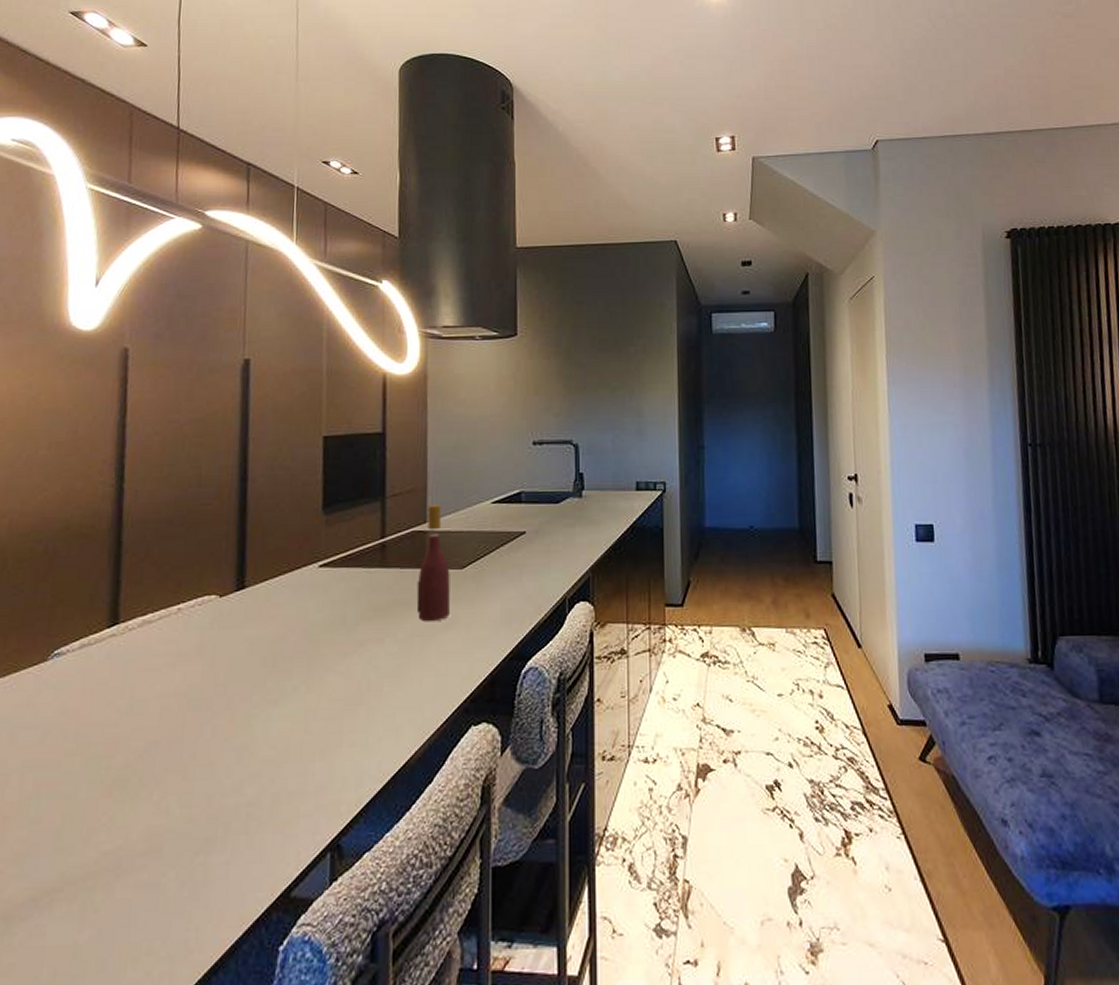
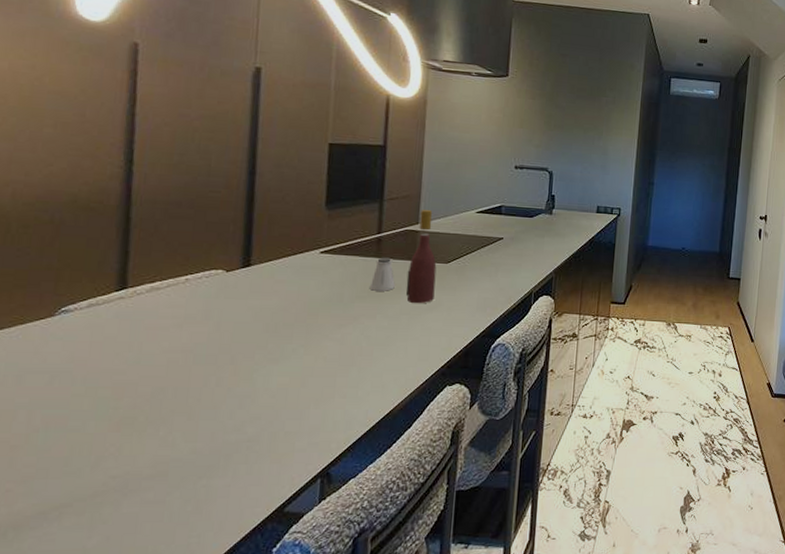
saltshaker: none [375,566,405,609] -> present [369,257,396,291]

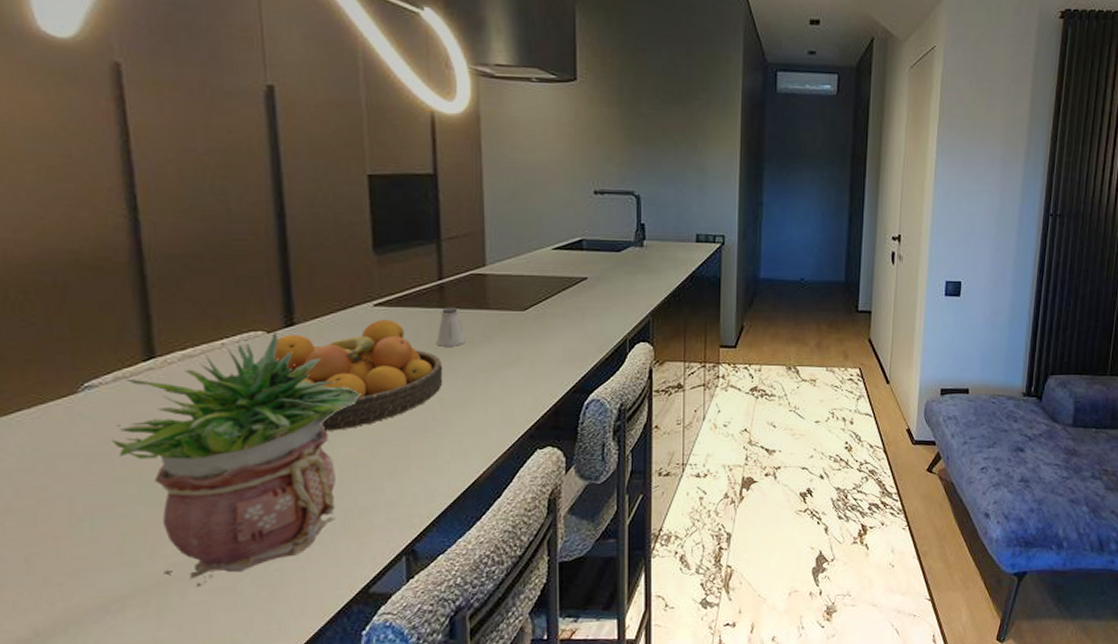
potted plant: none [76,272,300,499] -> present [111,333,361,587]
fruit bowl: none [228,265,373,361] -> present [273,320,443,431]
wine bottle: present [405,210,437,304] -> none [478,249,513,359]

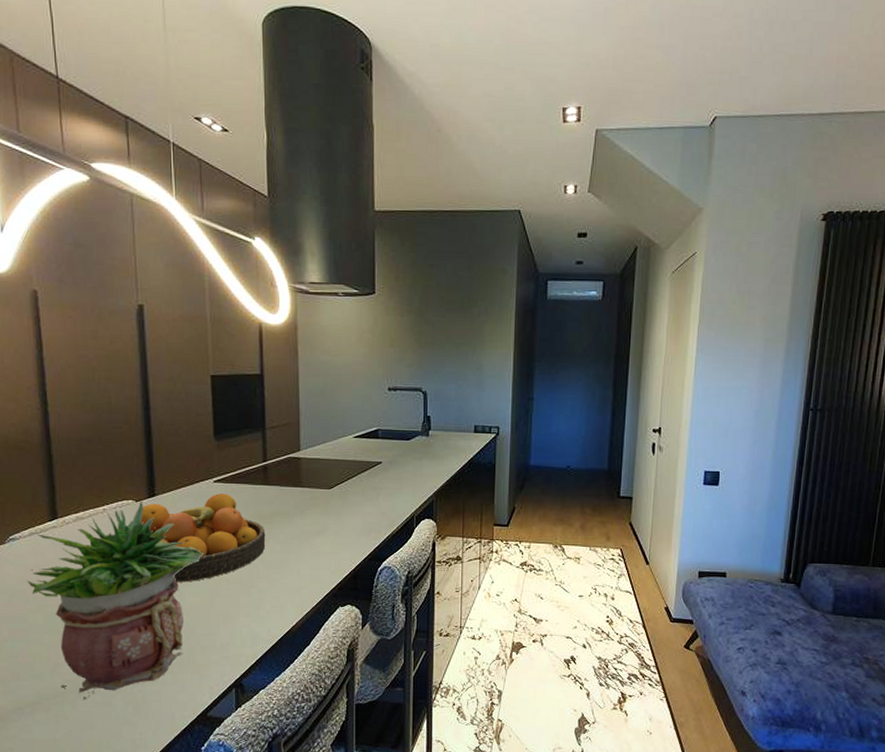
saltshaker: present [436,307,467,347] -> none [260,484,285,517]

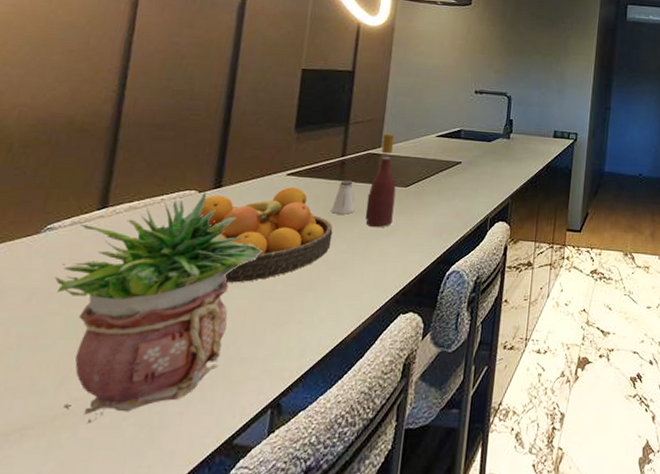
saltshaker: none [260,484,285,517] -> present [330,180,356,214]
wine bottle: none [294,437,320,529] -> present [365,133,396,228]

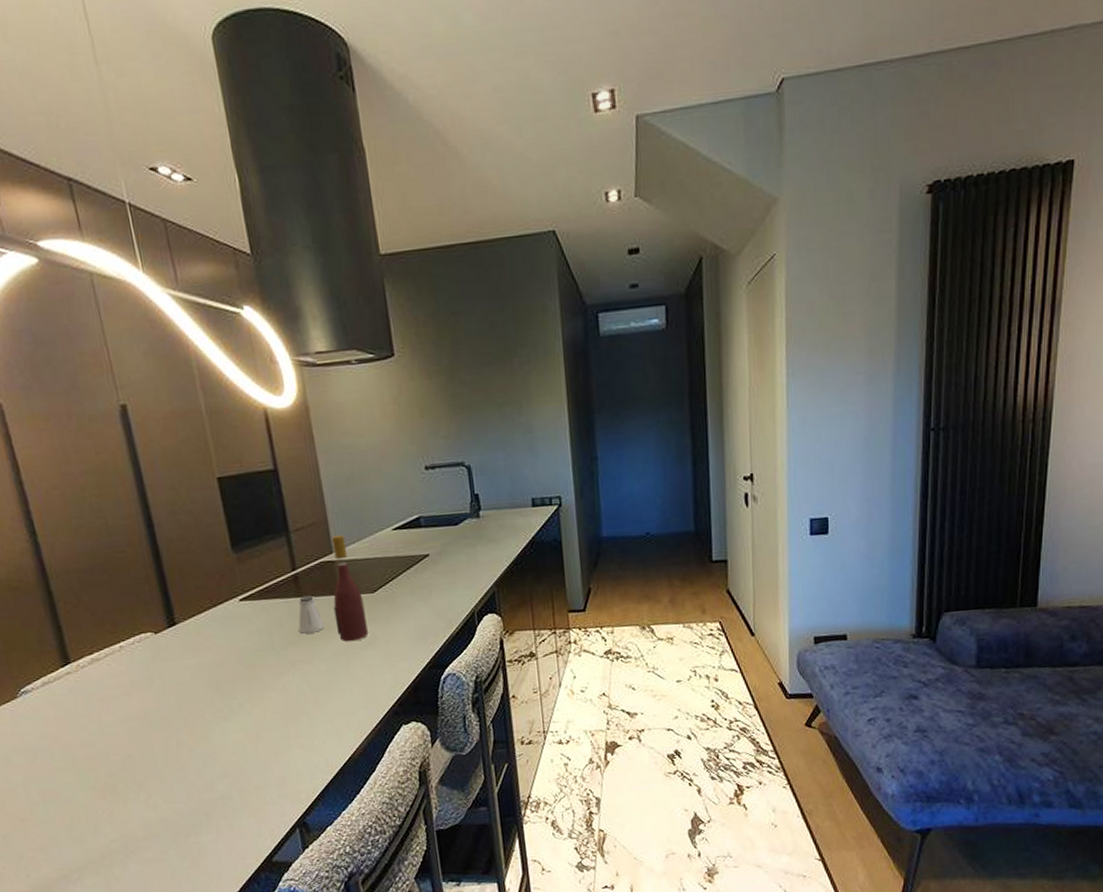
potted plant: present [54,193,262,424] -> none [48,633,241,859]
fruit bowl: present [199,187,333,283] -> none [163,612,310,719]

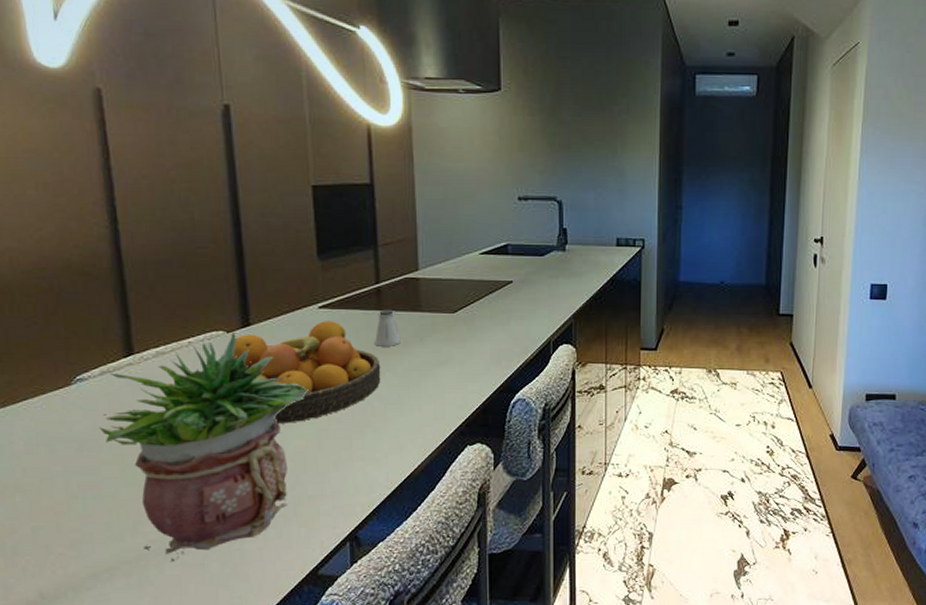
potted plant: none [48,633,241,859] -> present [99,333,309,562]
fruit bowl: none [163,612,310,719] -> present [232,321,381,424]
wine bottle: present [332,535,368,642] -> none [412,254,444,359]

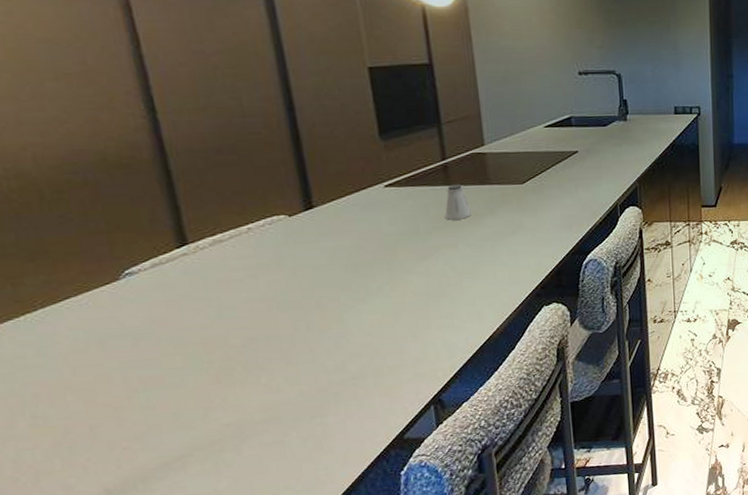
potted plant: present [99,333,309,562] -> none [155,216,381,443]
fruit bowl: present [232,321,381,424] -> none [297,198,454,301]

